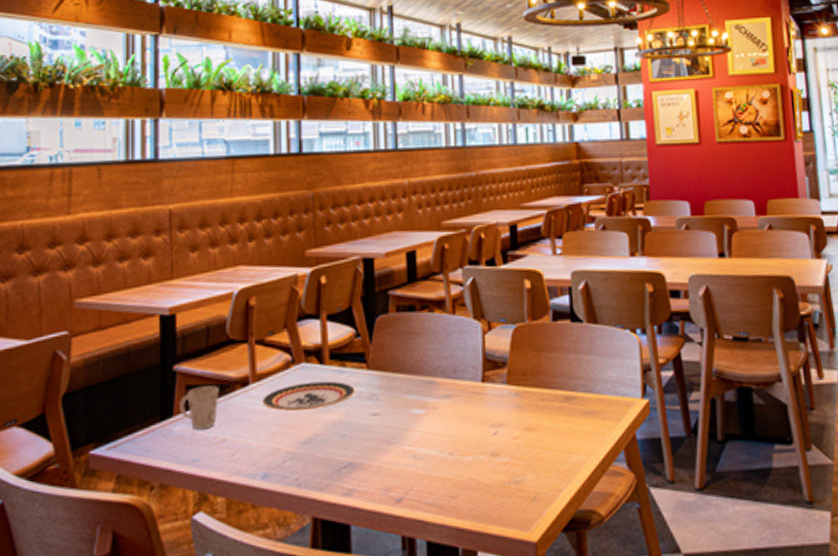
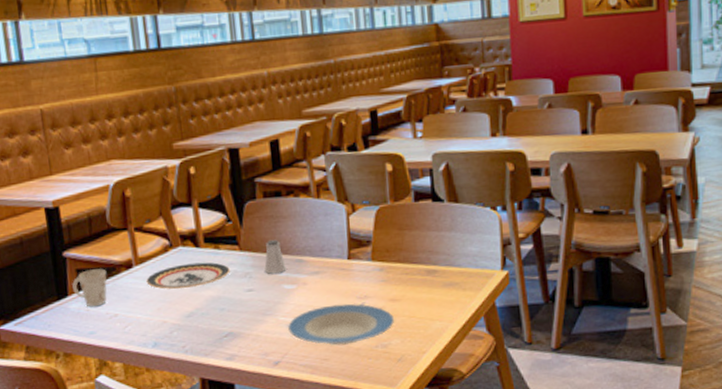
saltshaker: none [392,357,416,396] -> present [264,239,286,274]
plate: none [413,432,529,481] -> present [287,303,394,346]

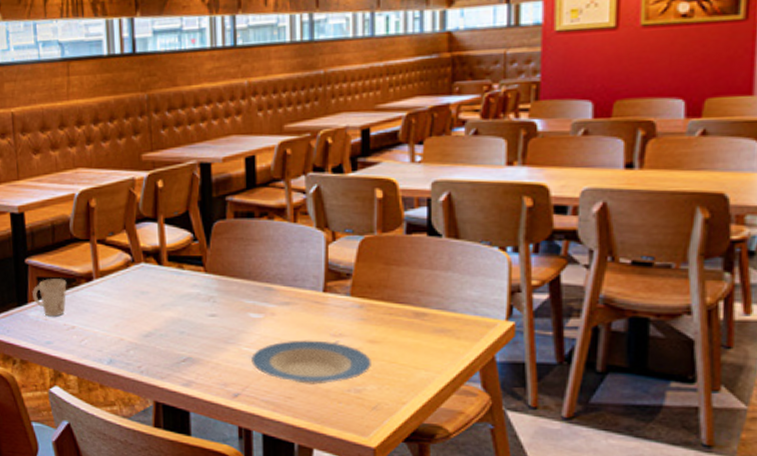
plate: present [146,262,230,290] -> none [105,281,193,307]
saltshaker: present [264,239,286,274] -> none [230,263,254,300]

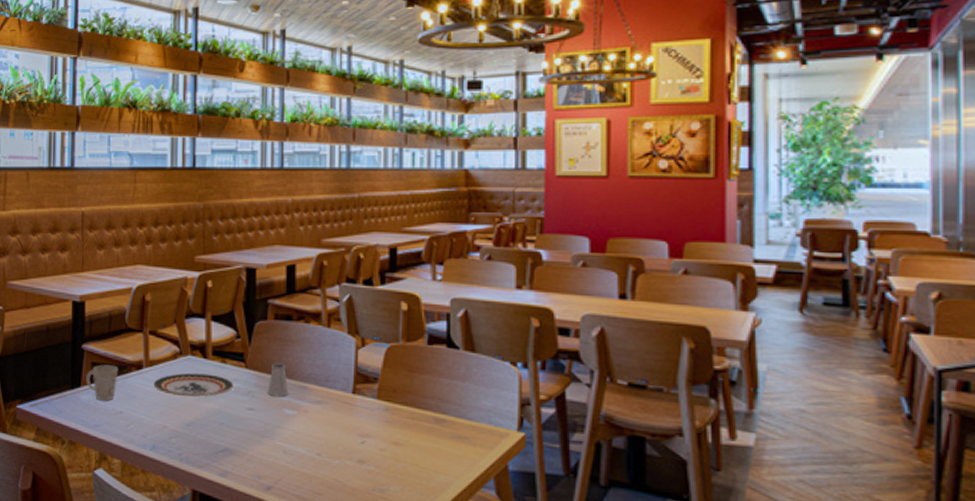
plate: none [105,281,193,307] -> present [153,372,234,397]
saltshaker: none [230,263,254,300] -> present [267,362,289,397]
plate: present [250,340,371,385] -> none [283,438,395,482]

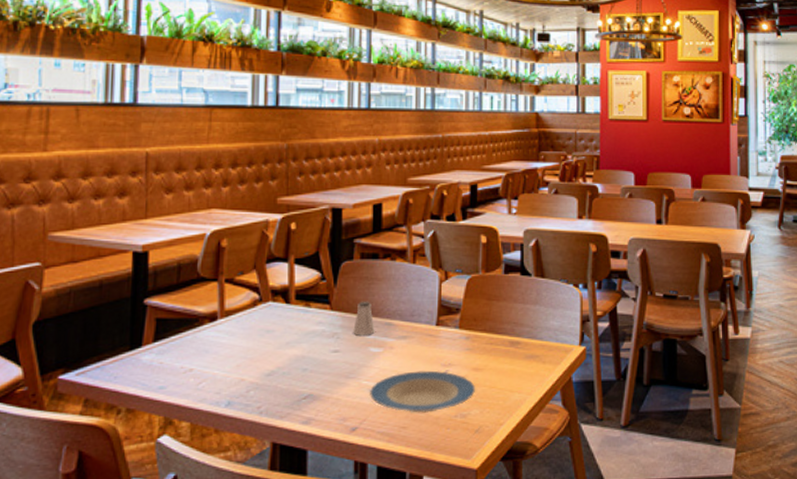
mug: present [86,364,119,401] -> none [149,319,189,360]
plate: present [153,372,234,397] -> none [229,319,318,346]
plate: none [283,438,395,482] -> present [369,370,475,413]

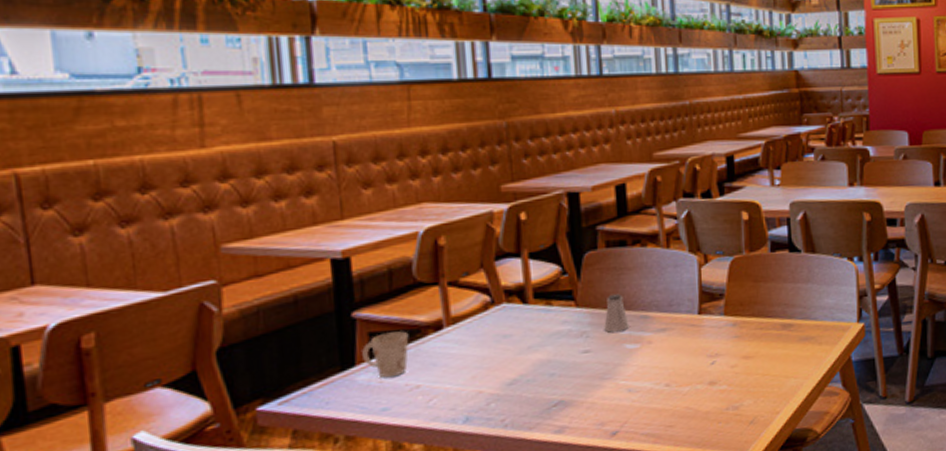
mug: none [149,319,189,360] -> present [362,331,409,378]
plate: present [369,370,475,413] -> none [628,362,747,410]

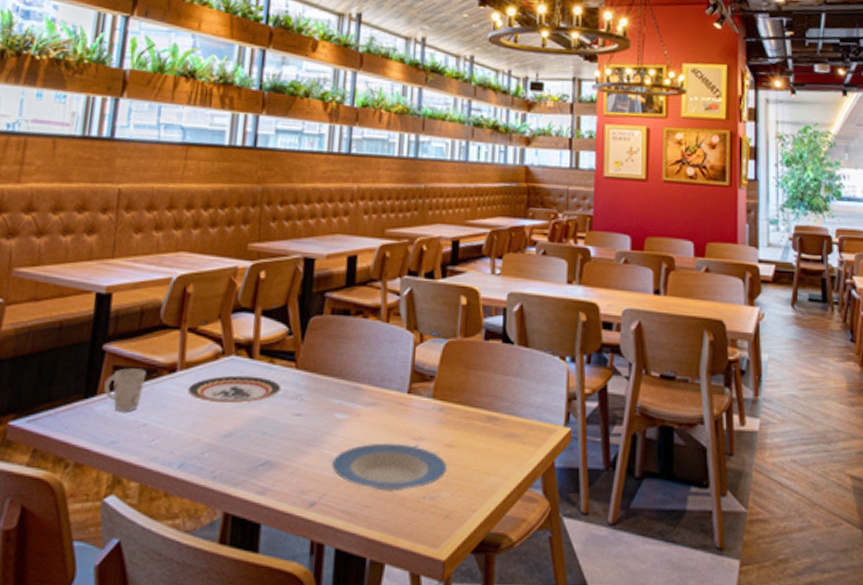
plate: none [459,320,563,354] -> present [187,375,281,404]
saltshaker: present [604,293,629,332] -> none [318,361,342,399]
plate: none [628,362,747,410] -> present [331,443,447,491]

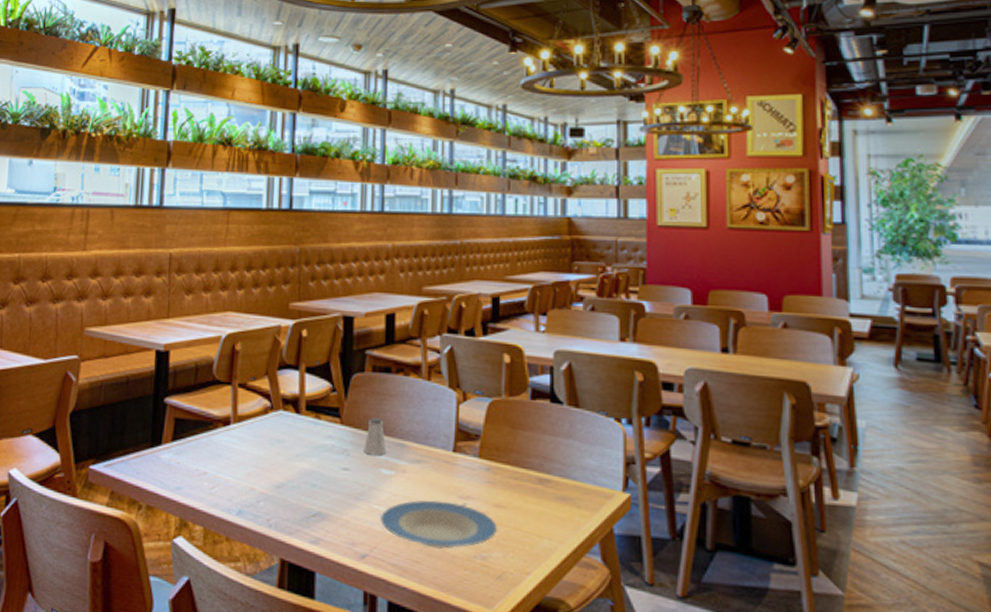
mug: present [104,368,147,412] -> none [168,420,204,461]
plate: present [187,375,281,404] -> none [241,429,328,456]
saltshaker: none [318,361,342,399] -> present [364,417,387,455]

